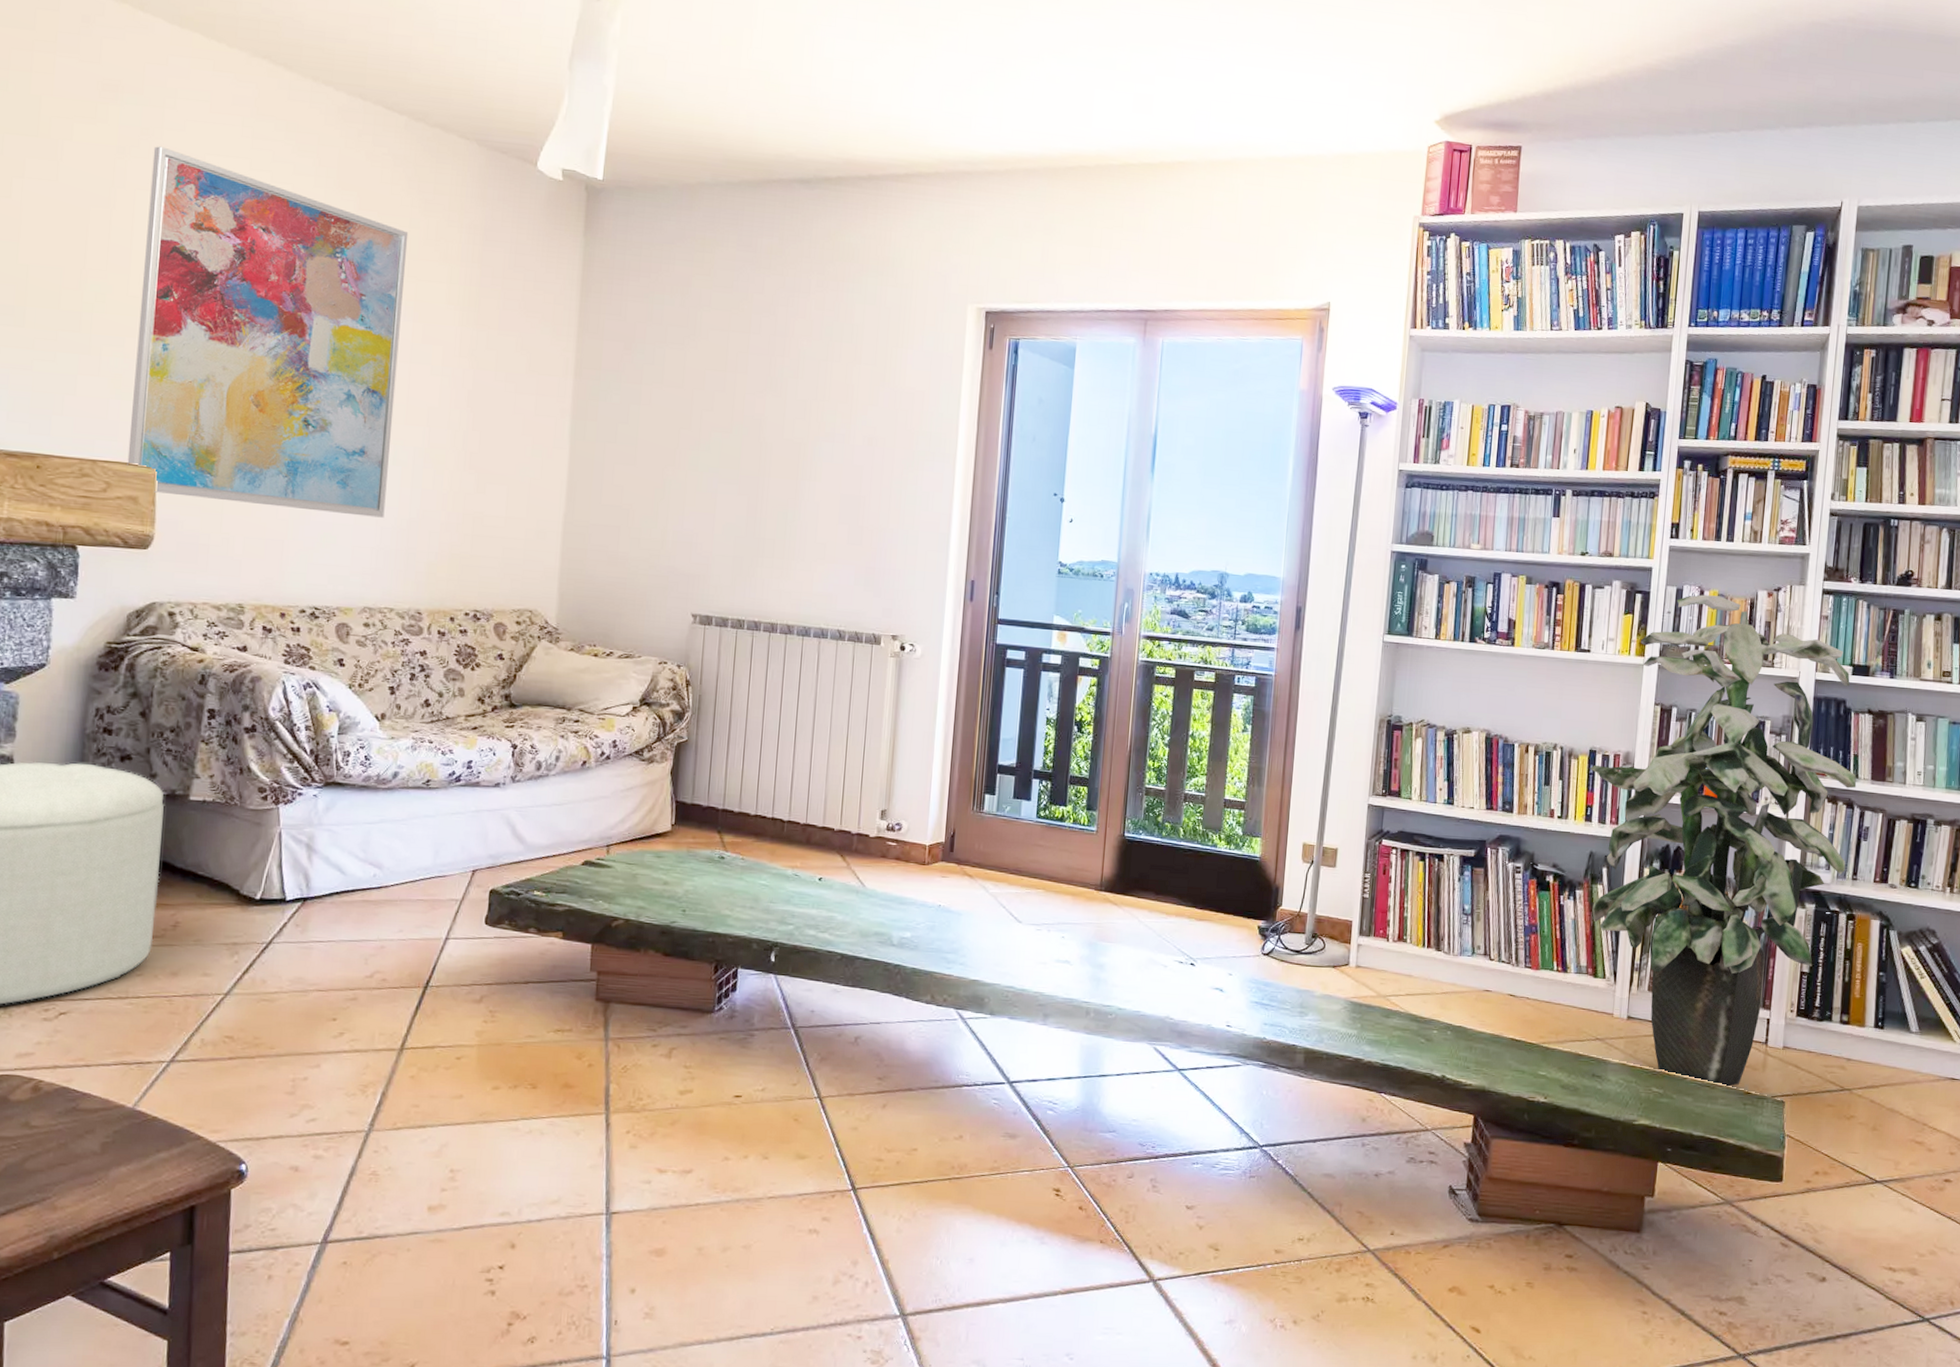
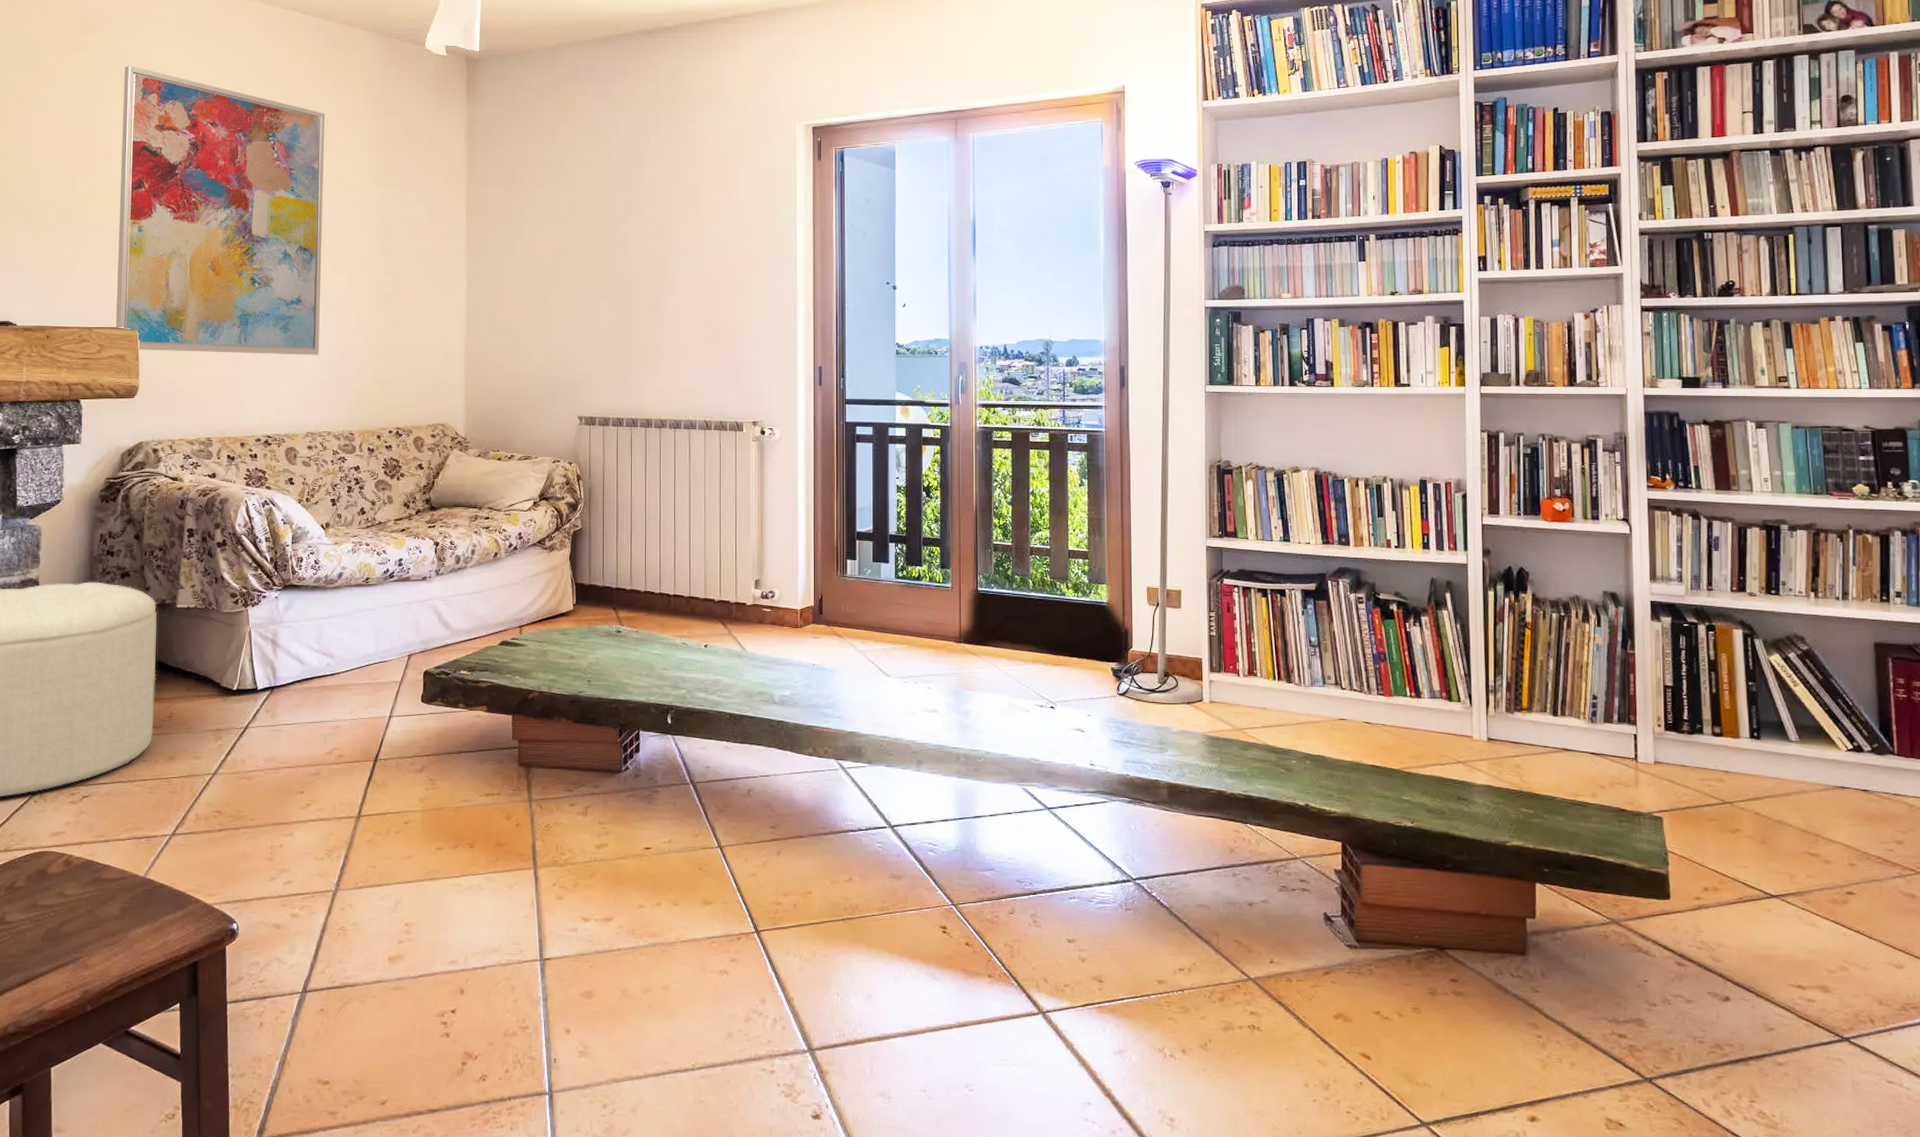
indoor plant: present [1589,594,1857,1087] -> none [1421,322,1700,805]

